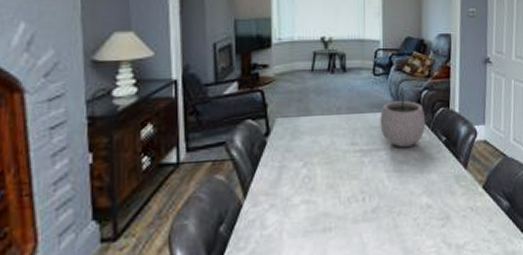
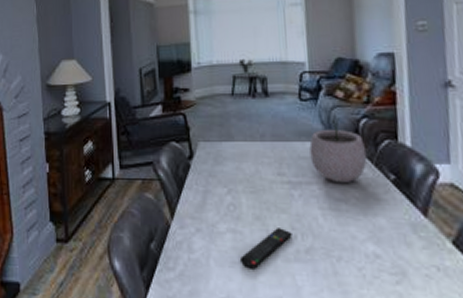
remote control: none [312,193,361,236] -> present [239,228,292,269]

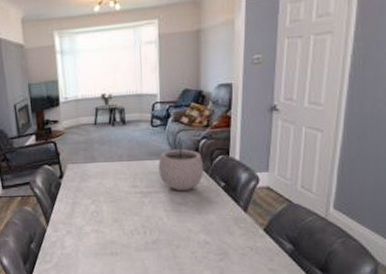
remote control: present [239,228,292,269] -> none [101,227,143,258]

